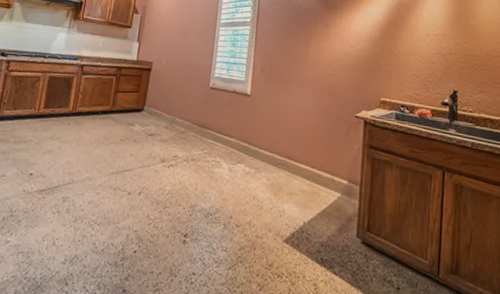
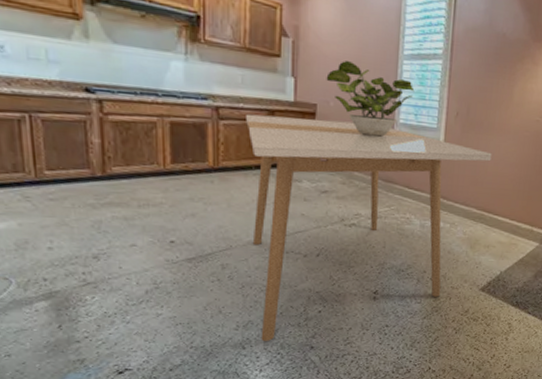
dining table: none [82,70,292,280] -> present [246,113,492,342]
potted plant: none [161,29,228,89] -> present [326,61,415,137]

